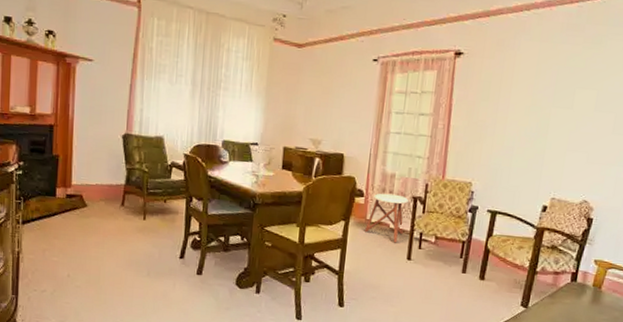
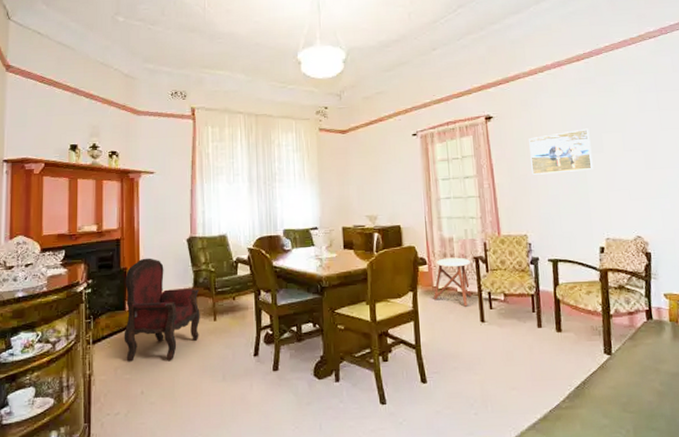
armchair: none [53,148,132,250] -> present [124,258,200,362]
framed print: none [491,80,564,126] -> present [529,128,593,175]

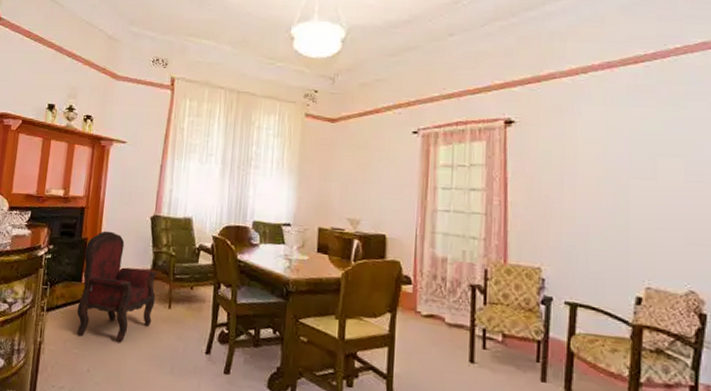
stool: present [434,257,472,307] -> none [415,280,467,341]
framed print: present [529,128,593,175] -> none [557,148,640,200]

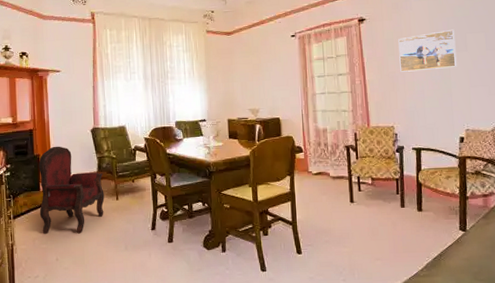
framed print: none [557,148,640,200] -> present [398,29,457,72]

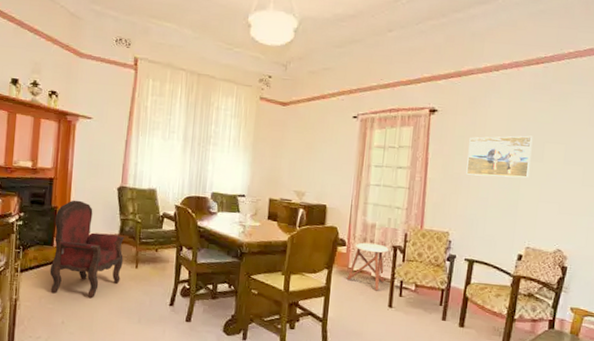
stool: none [309,146,343,189] -> present [347,242,390,291]

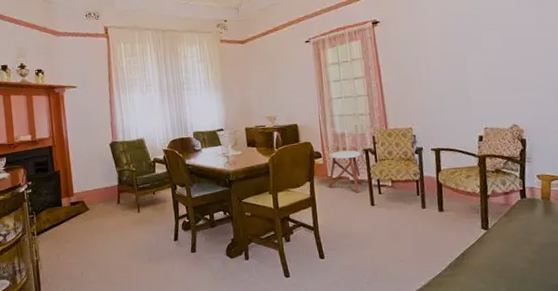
armchair: present [49,200,125,298] -> none [59,161,126,249]
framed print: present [466,135,533,178] -> none [413,28,473,73]

